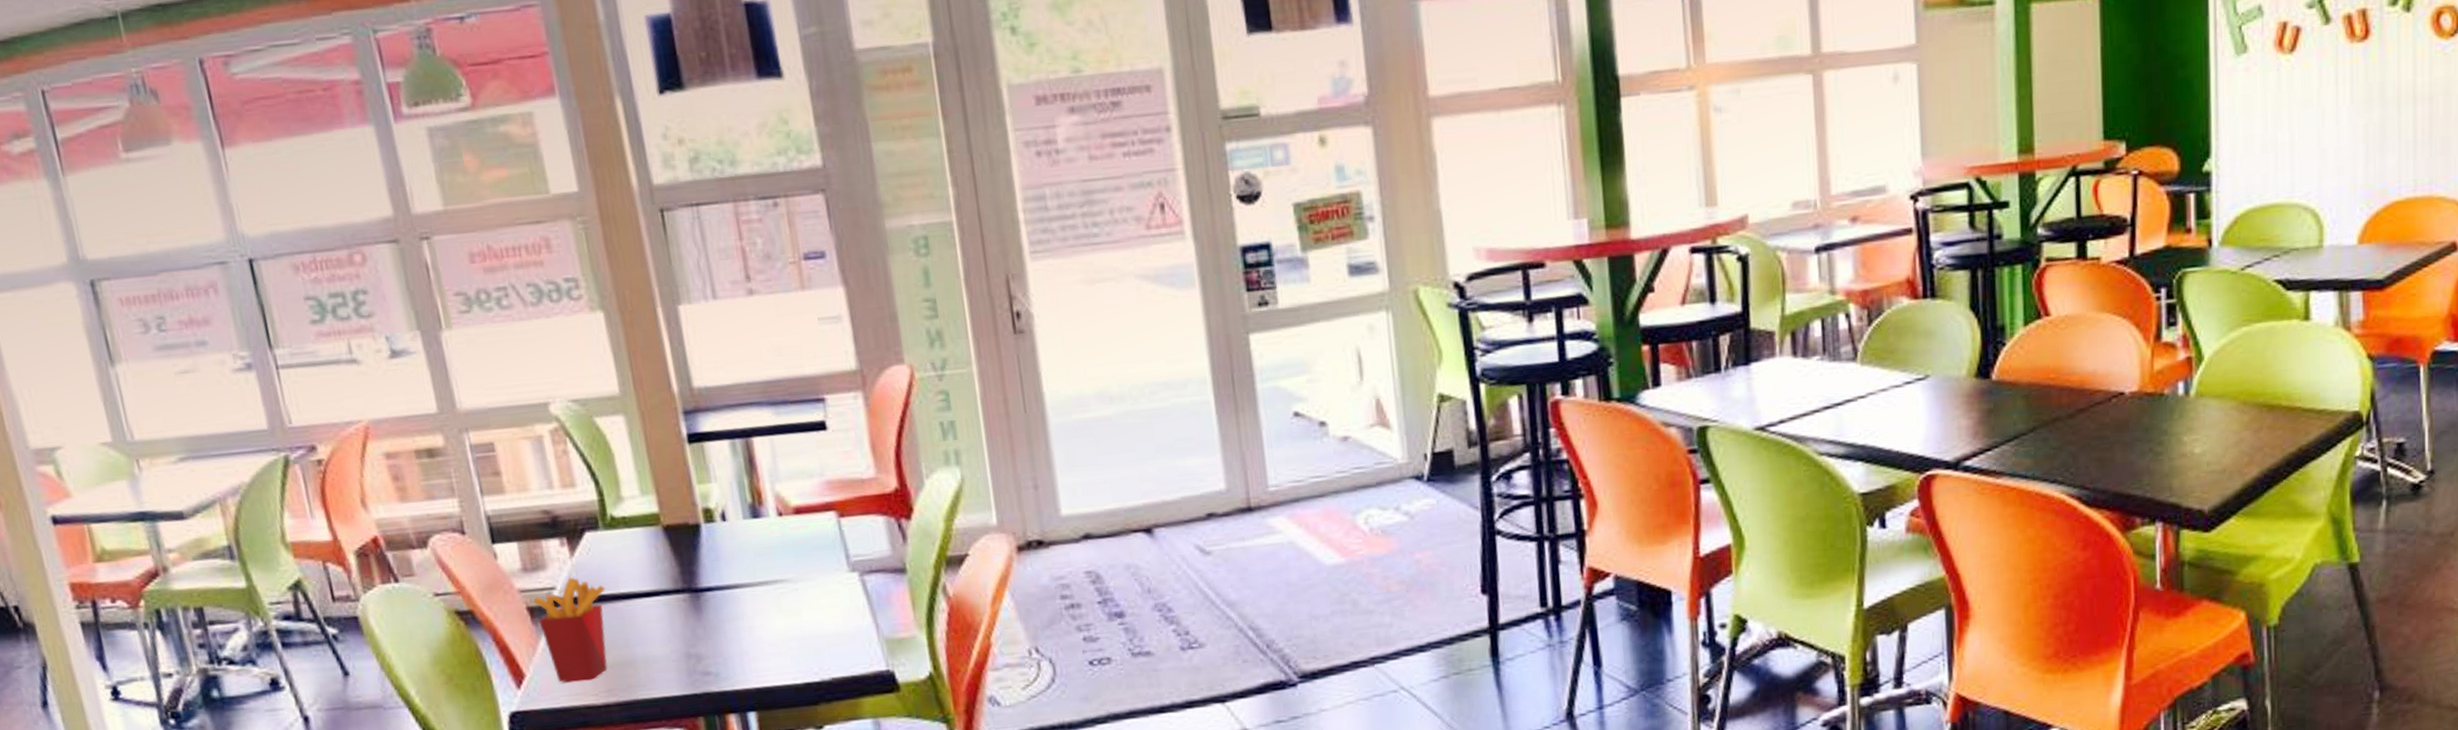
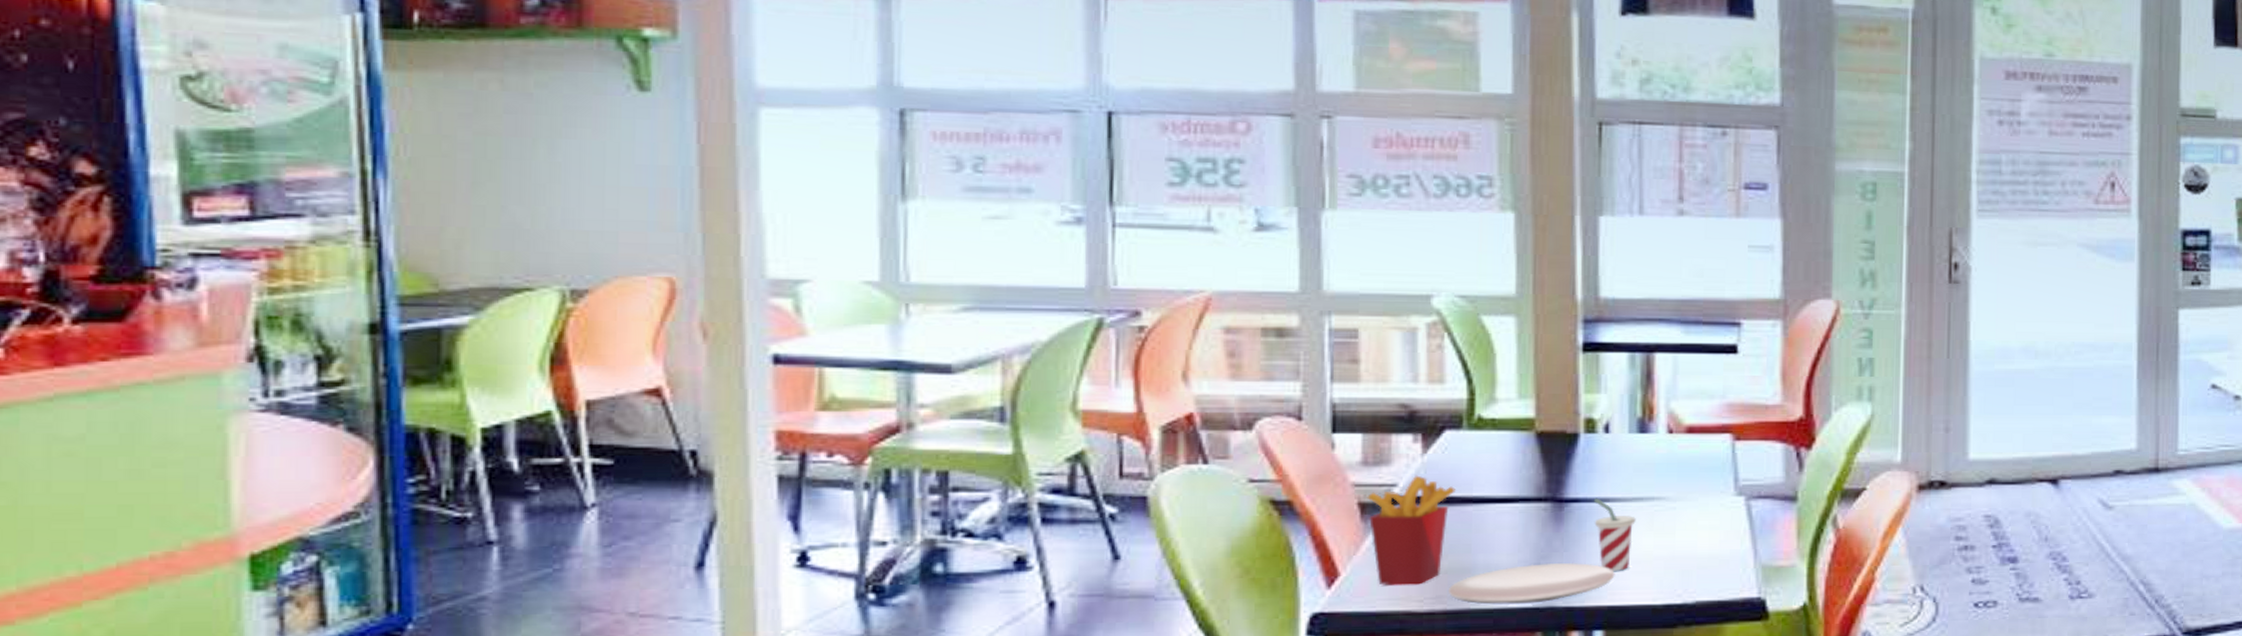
plate: none [617,649,757,694] -> present [1449,563,1615,605]
beverage cup: none [724,585,767,655] -> present [1593,497,1636,571]

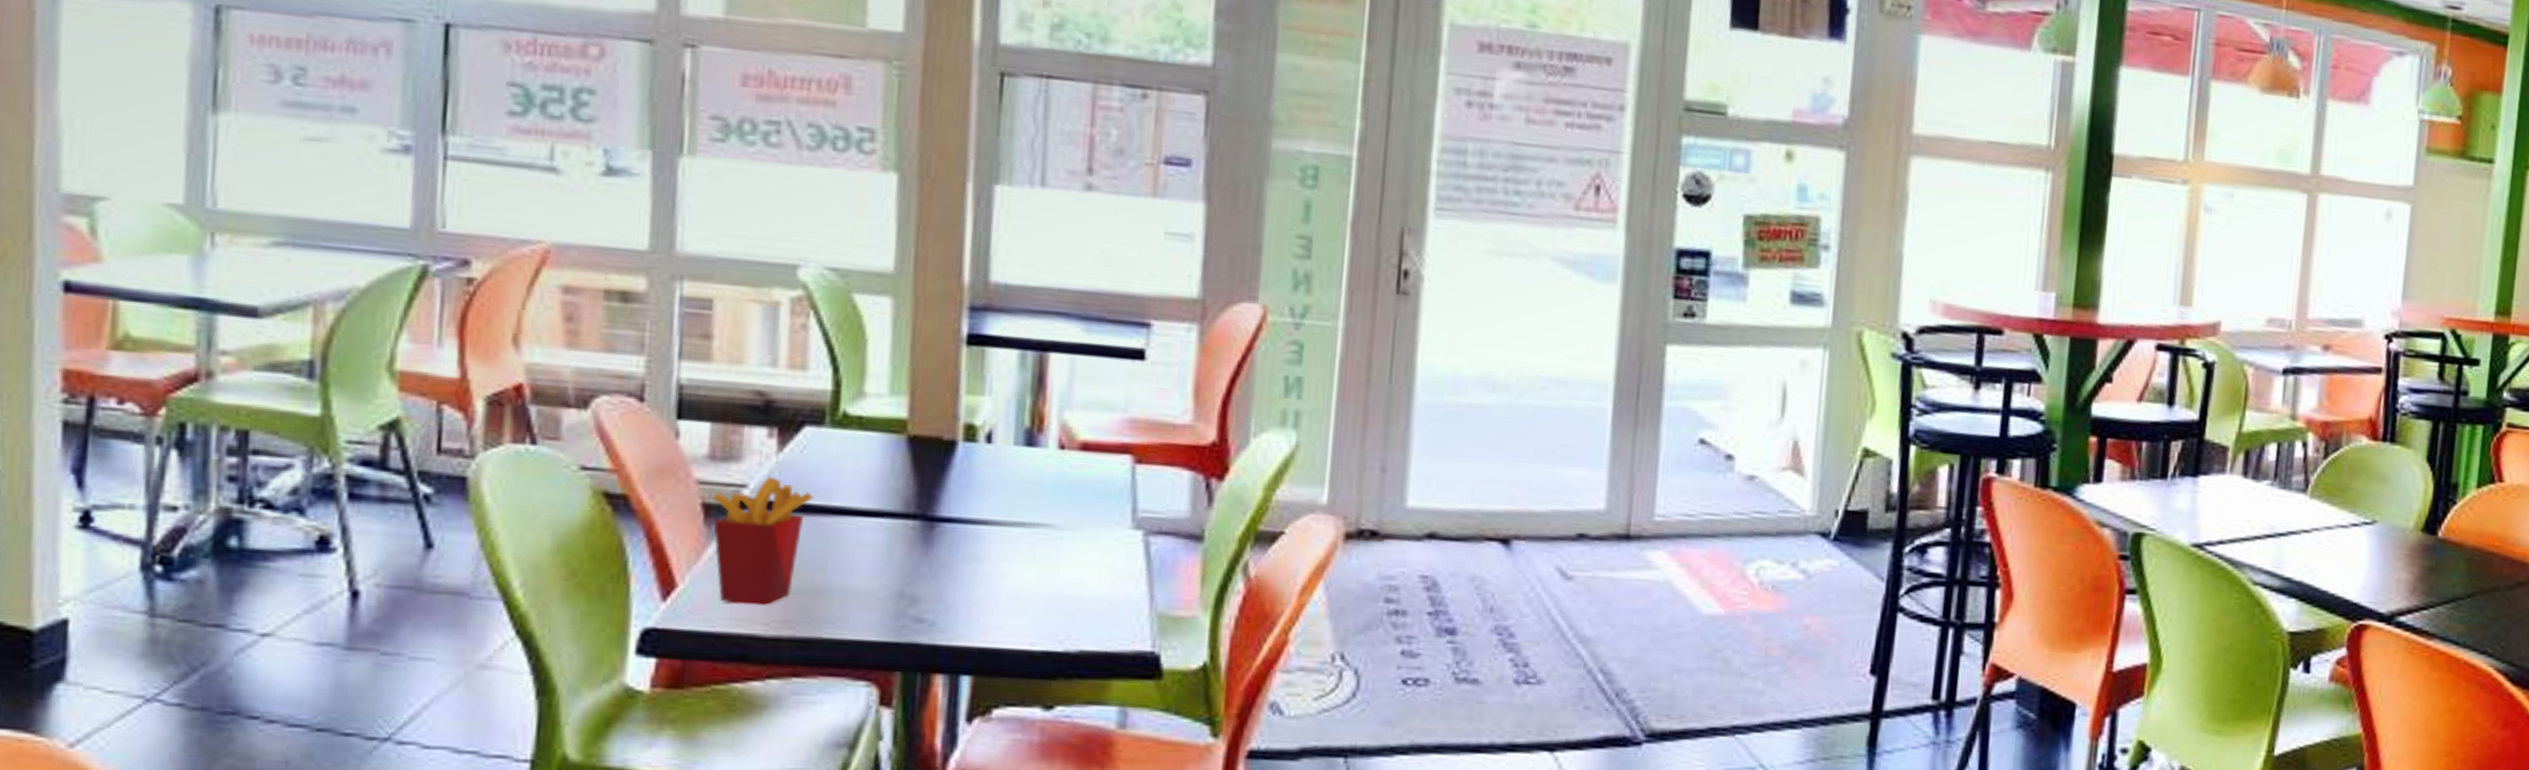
plate: present [1449,563,1615,605] -> none [798,591,989,638]
beverage cup: present [1593,497,1636,571] -> none [968,518,1016,607]

